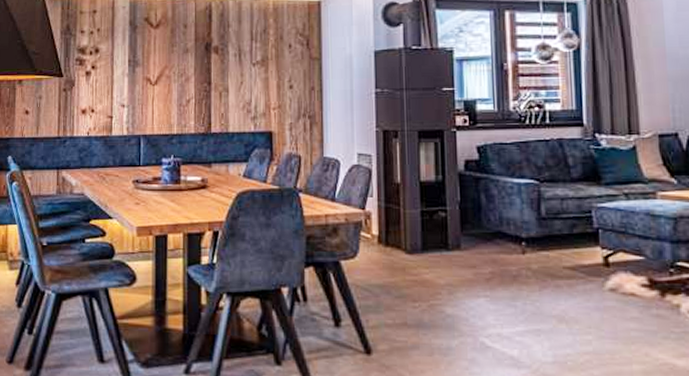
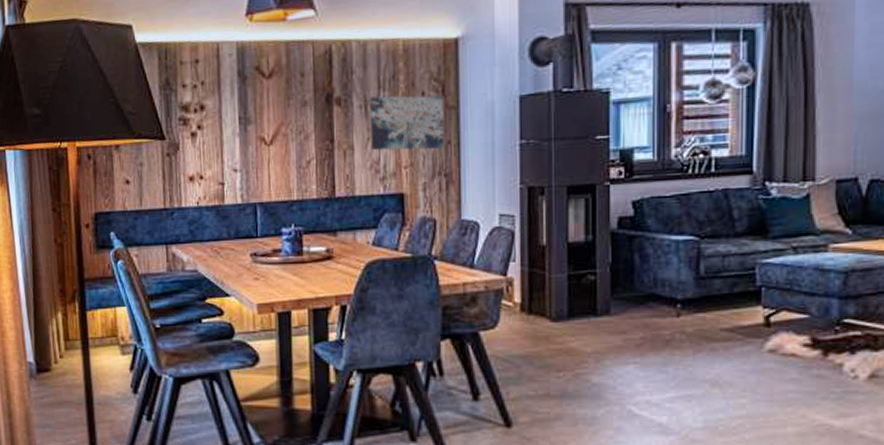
wall art: none [243,47,309,95] -> present [370,95,444,151]

